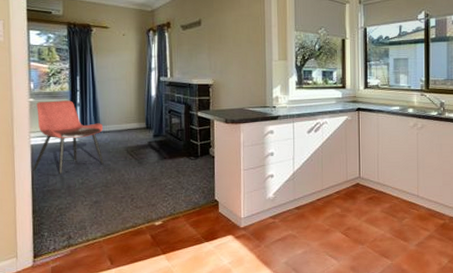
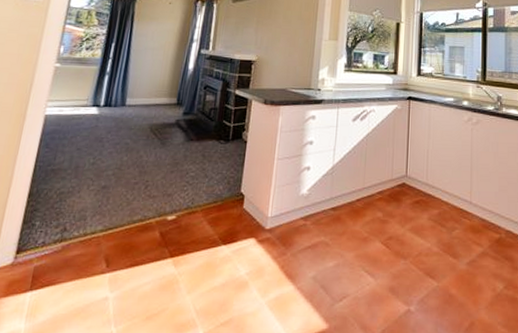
dining chair: present [32,100,104,175] -> none [40,67,130,152]

